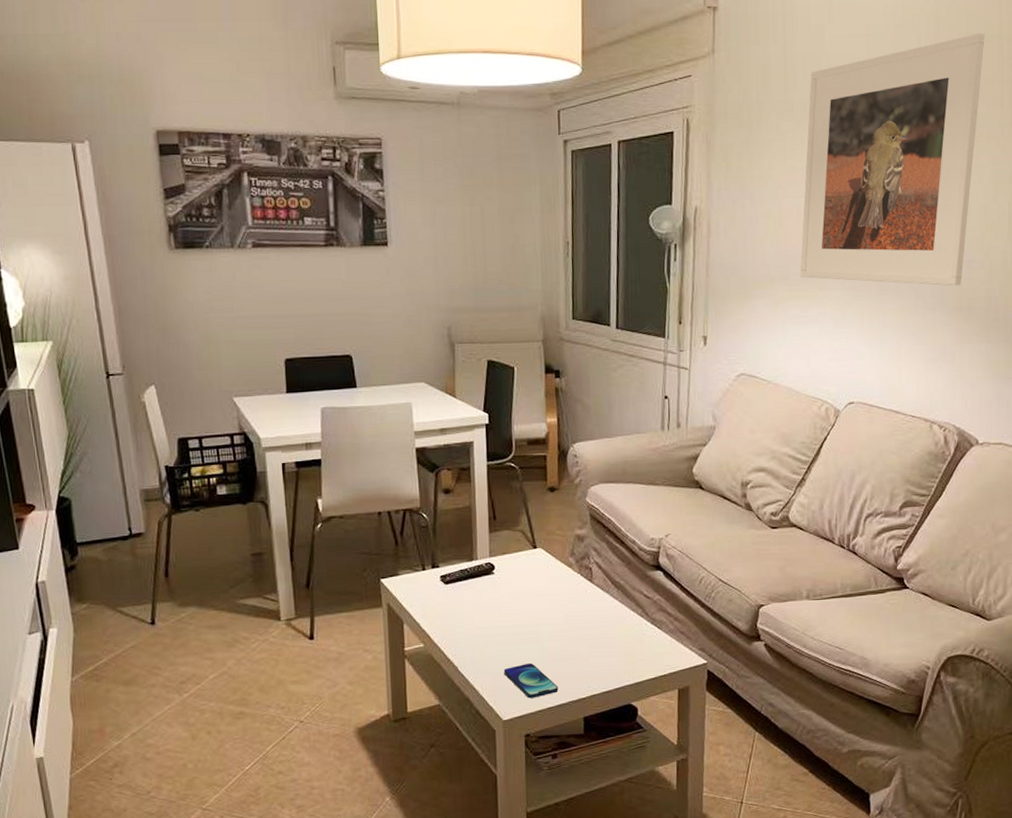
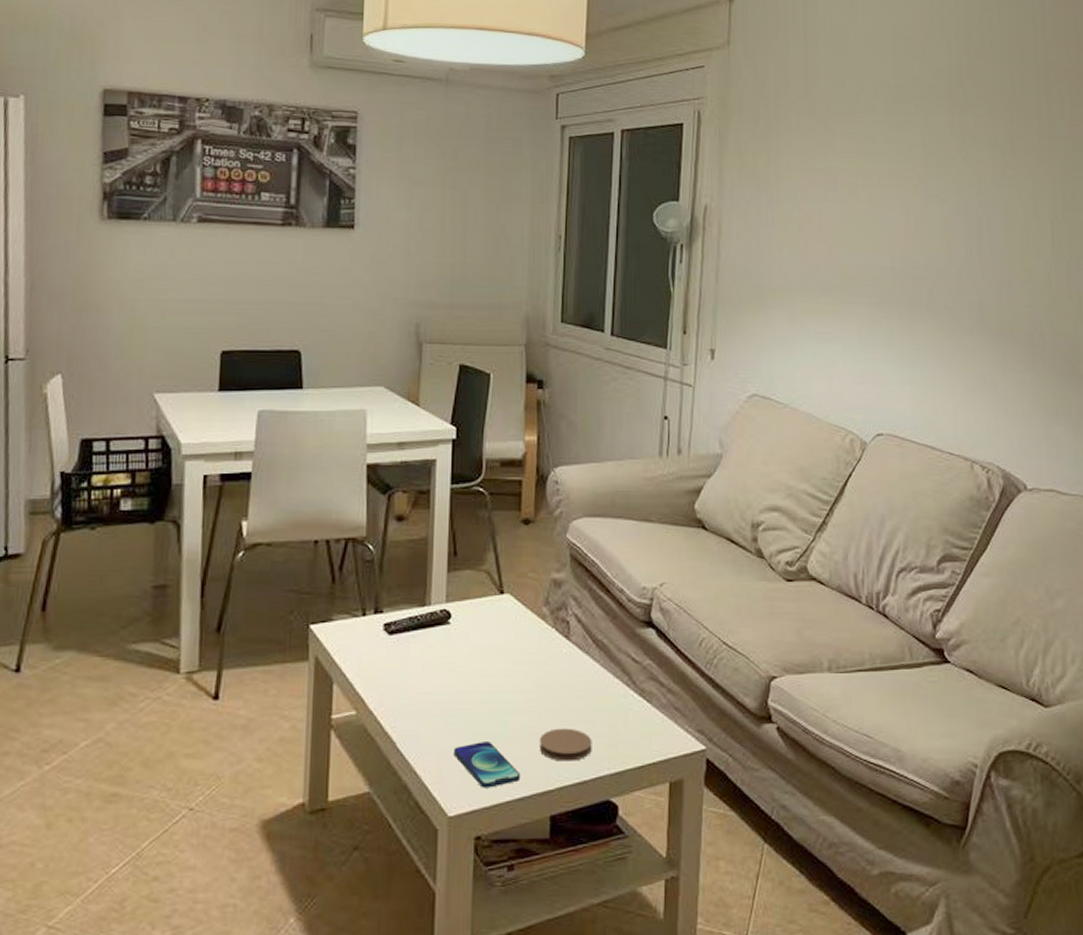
coaster: none [572,650,615,676] -> present [539,728,592,761]
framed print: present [800,34,985,286] -> none [821,42,1019,307]

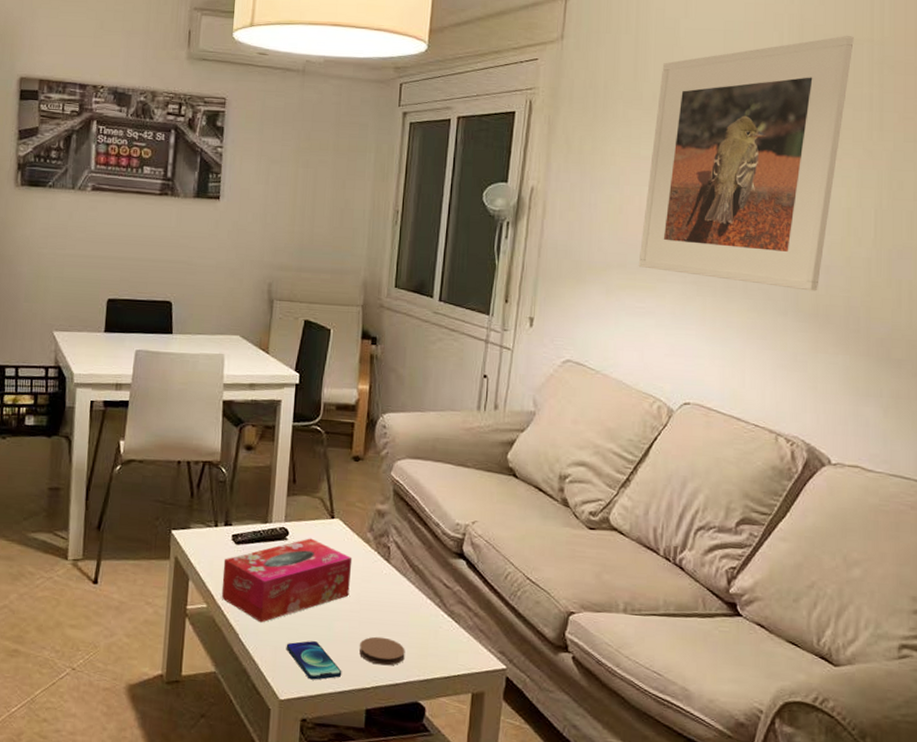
tissue box: none [373,619,527,726] -> present [221,538,353,623]
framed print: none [821,42,1019,307] -> present [638,36,854,291]

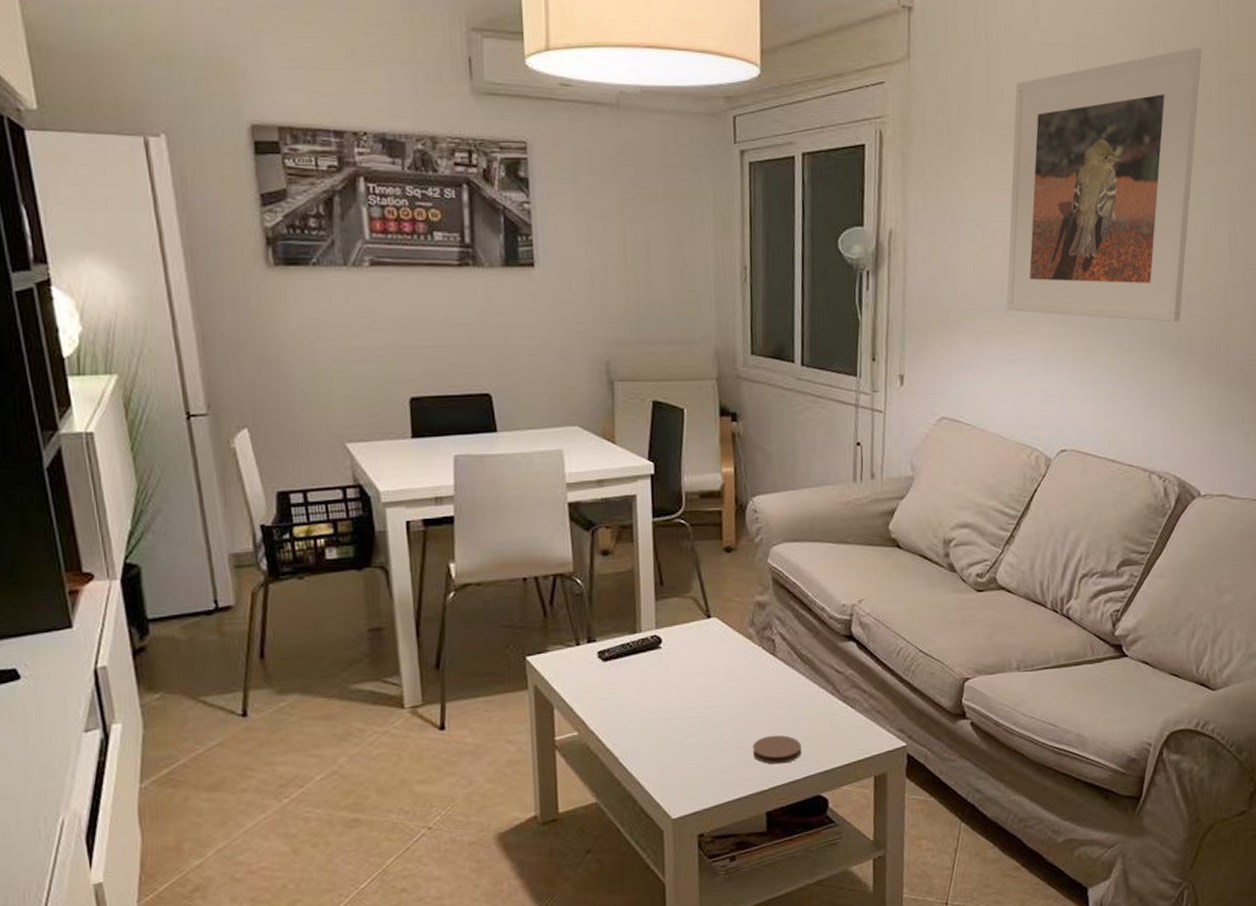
tissue box: present [221,538,353,623] -> none [591,642,736,742]
smartphone: present [286,641,342,680] -> none [673,751,737,792]

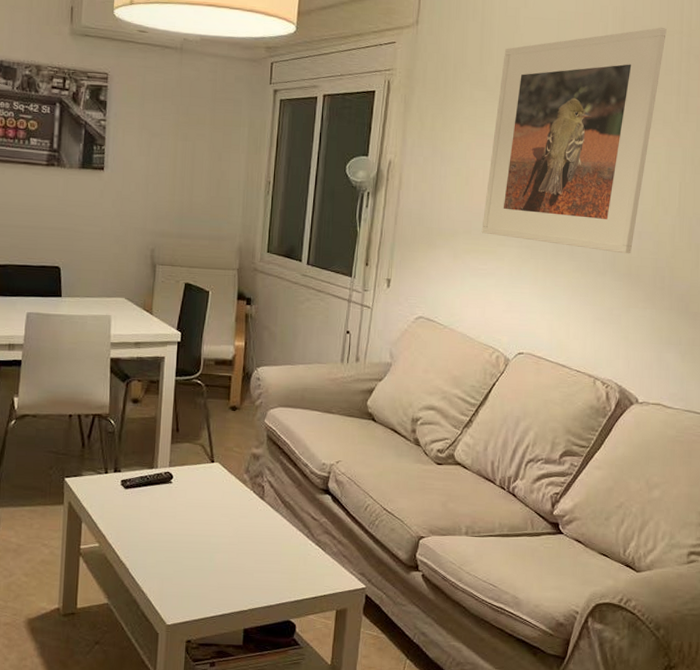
coaster: present [752,735,802,764] -> none [237,565,278,590]

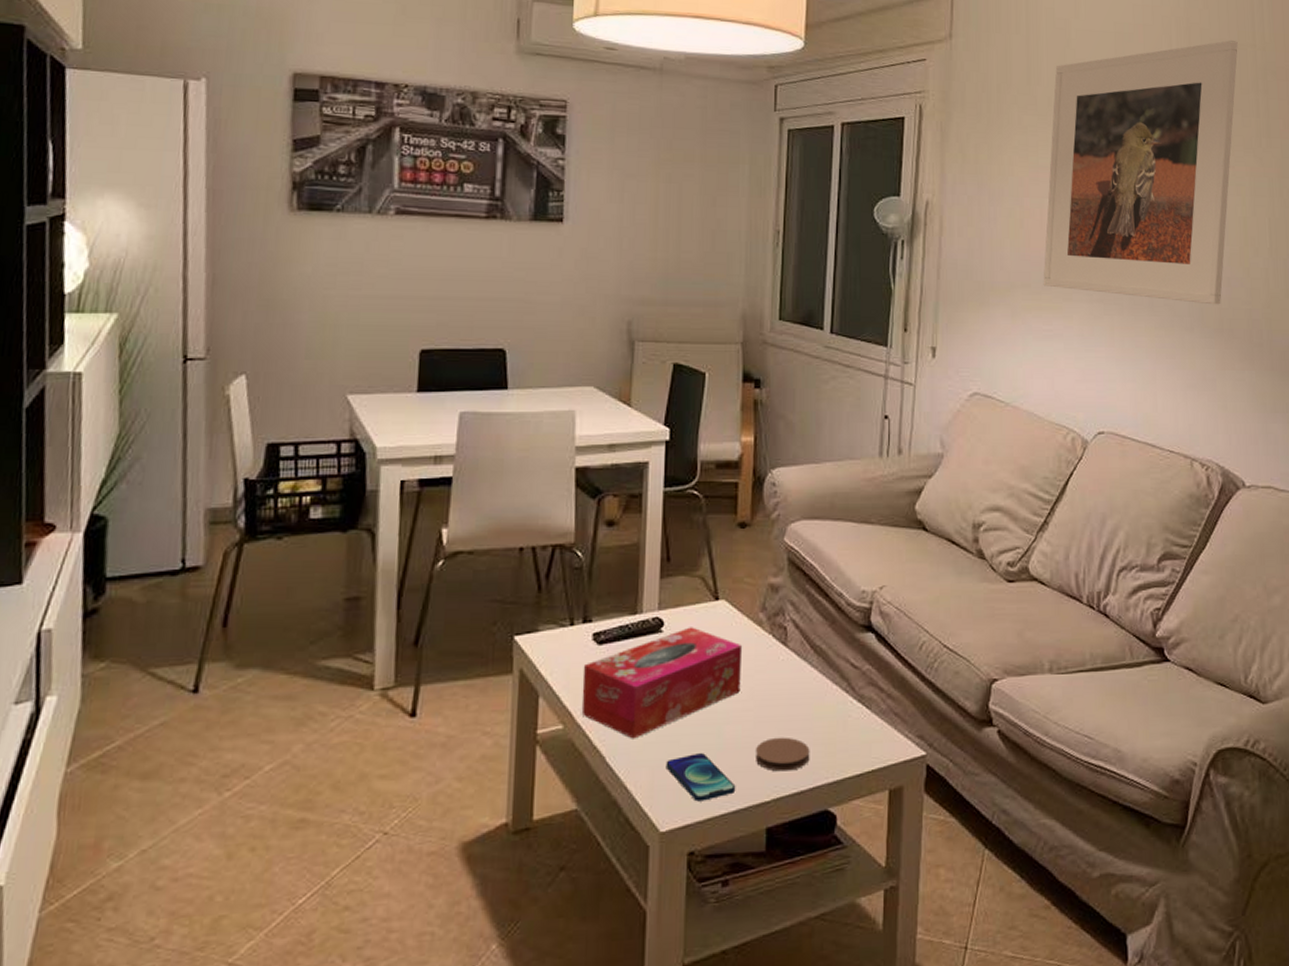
tissue box: none [112,481,231,558] -> present [581,627,743,739]
smartphone: none [172,572,222,606] -> present [666,753,736,802]
coaster: none [237,565,278,590] -> present [754,737,810,772]

